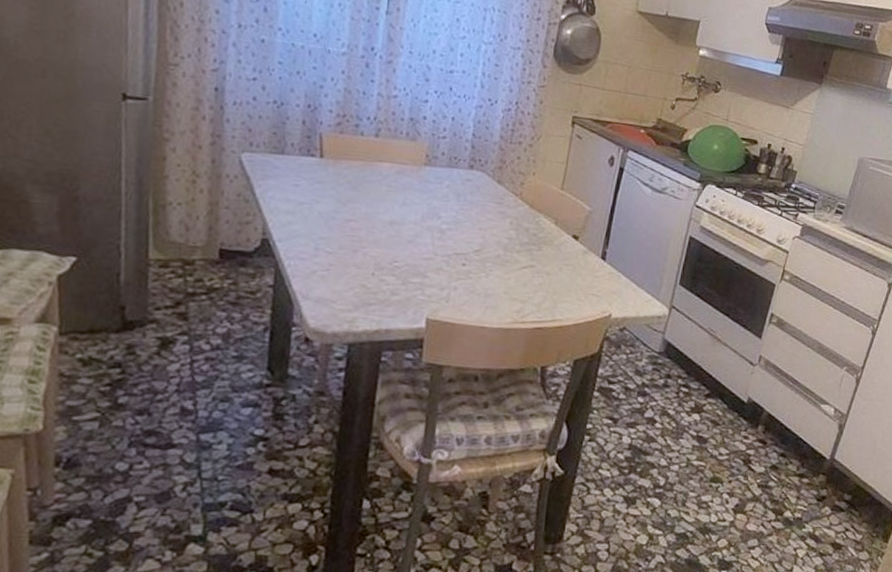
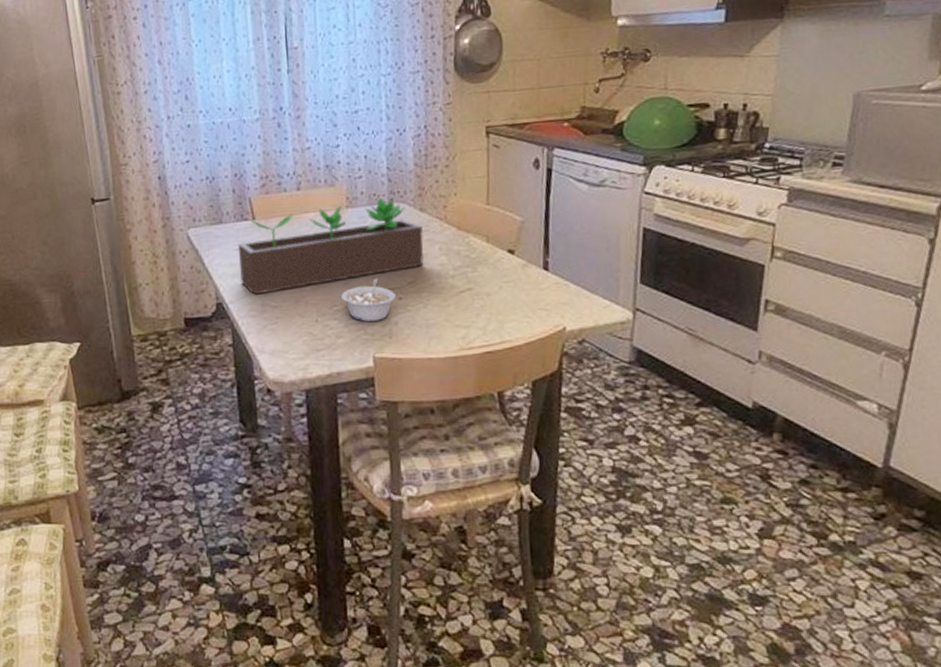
succulent planter: none [294,157,497,238] -> present [237,197,424,295]
legume: none [404,241,460,283] -> present [341,278,396,322]

